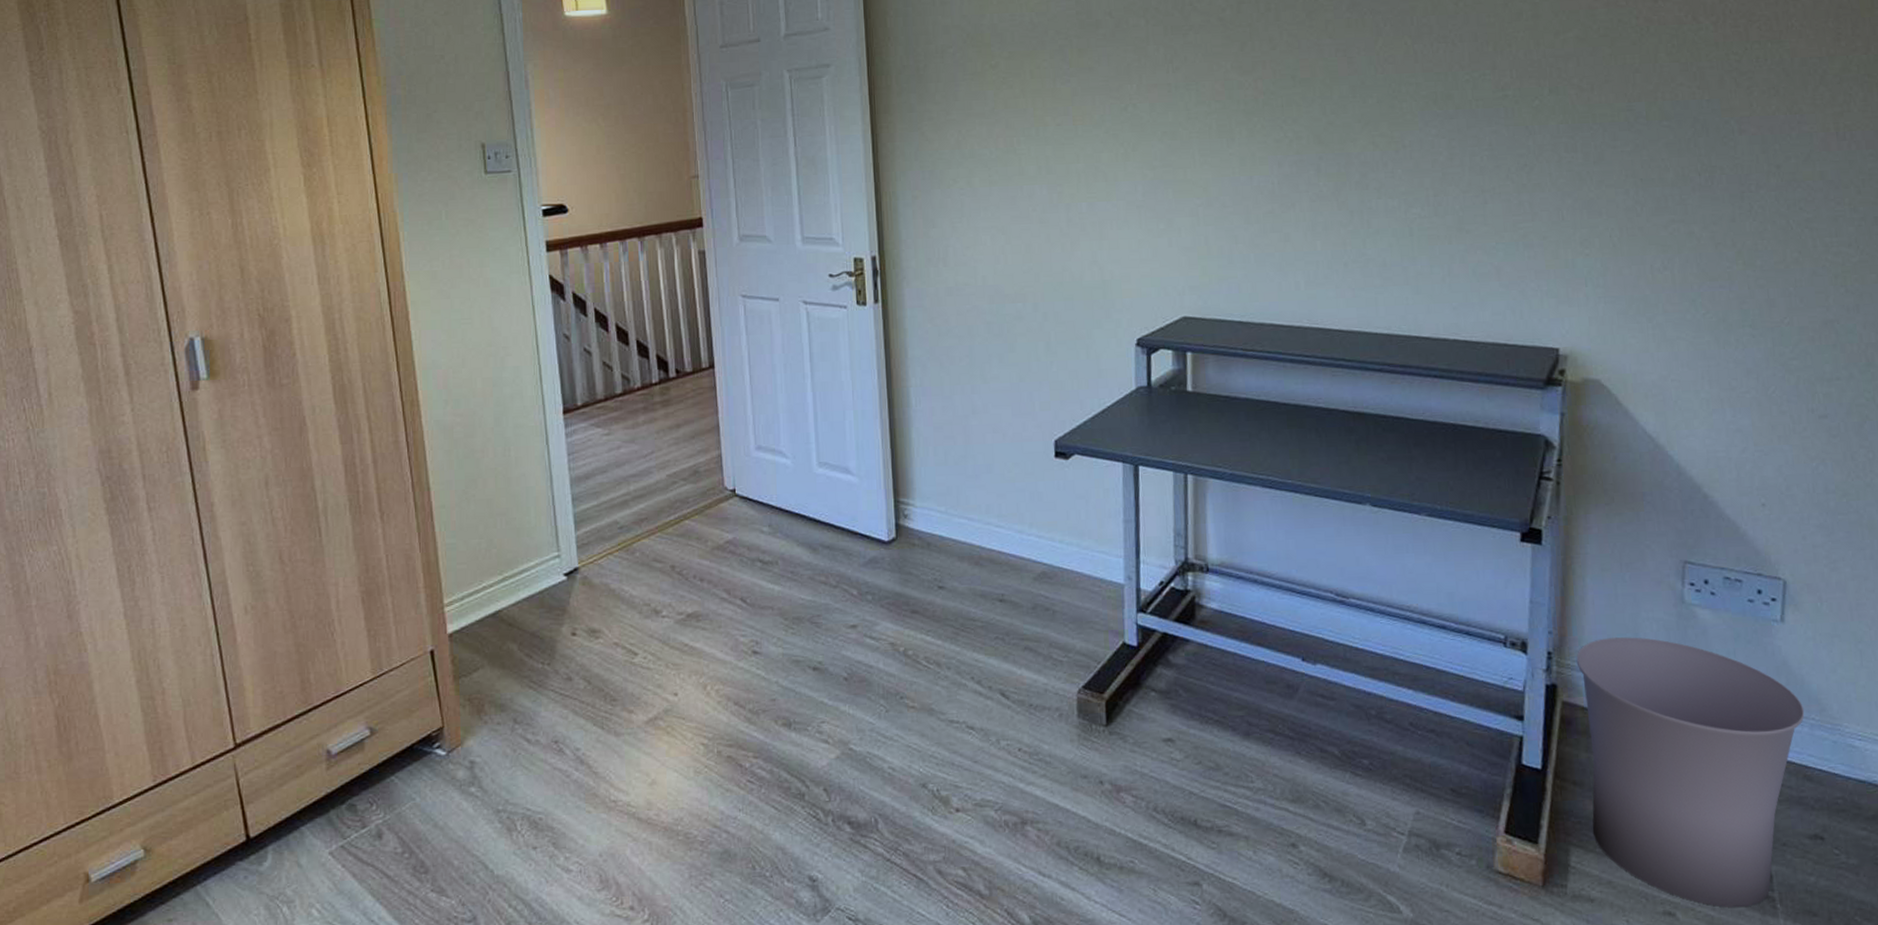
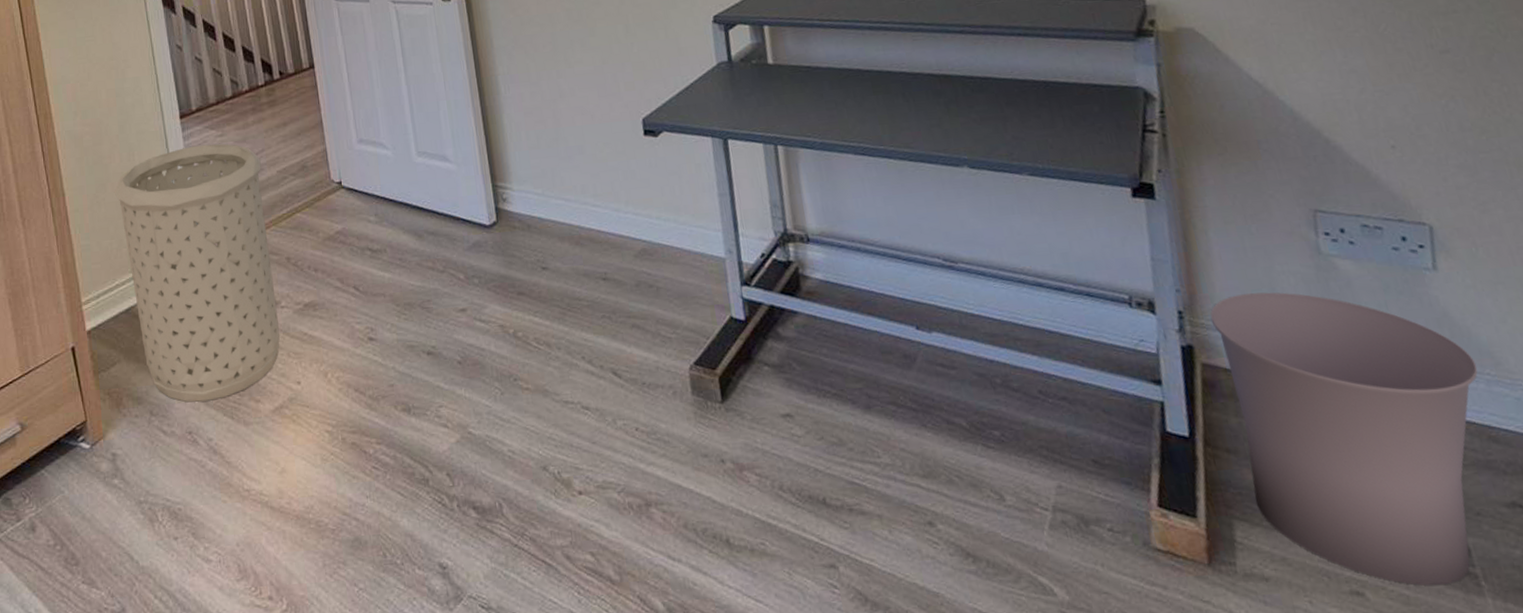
laundry basket: none [485,443,659,711] -> present [114,144,281,402]

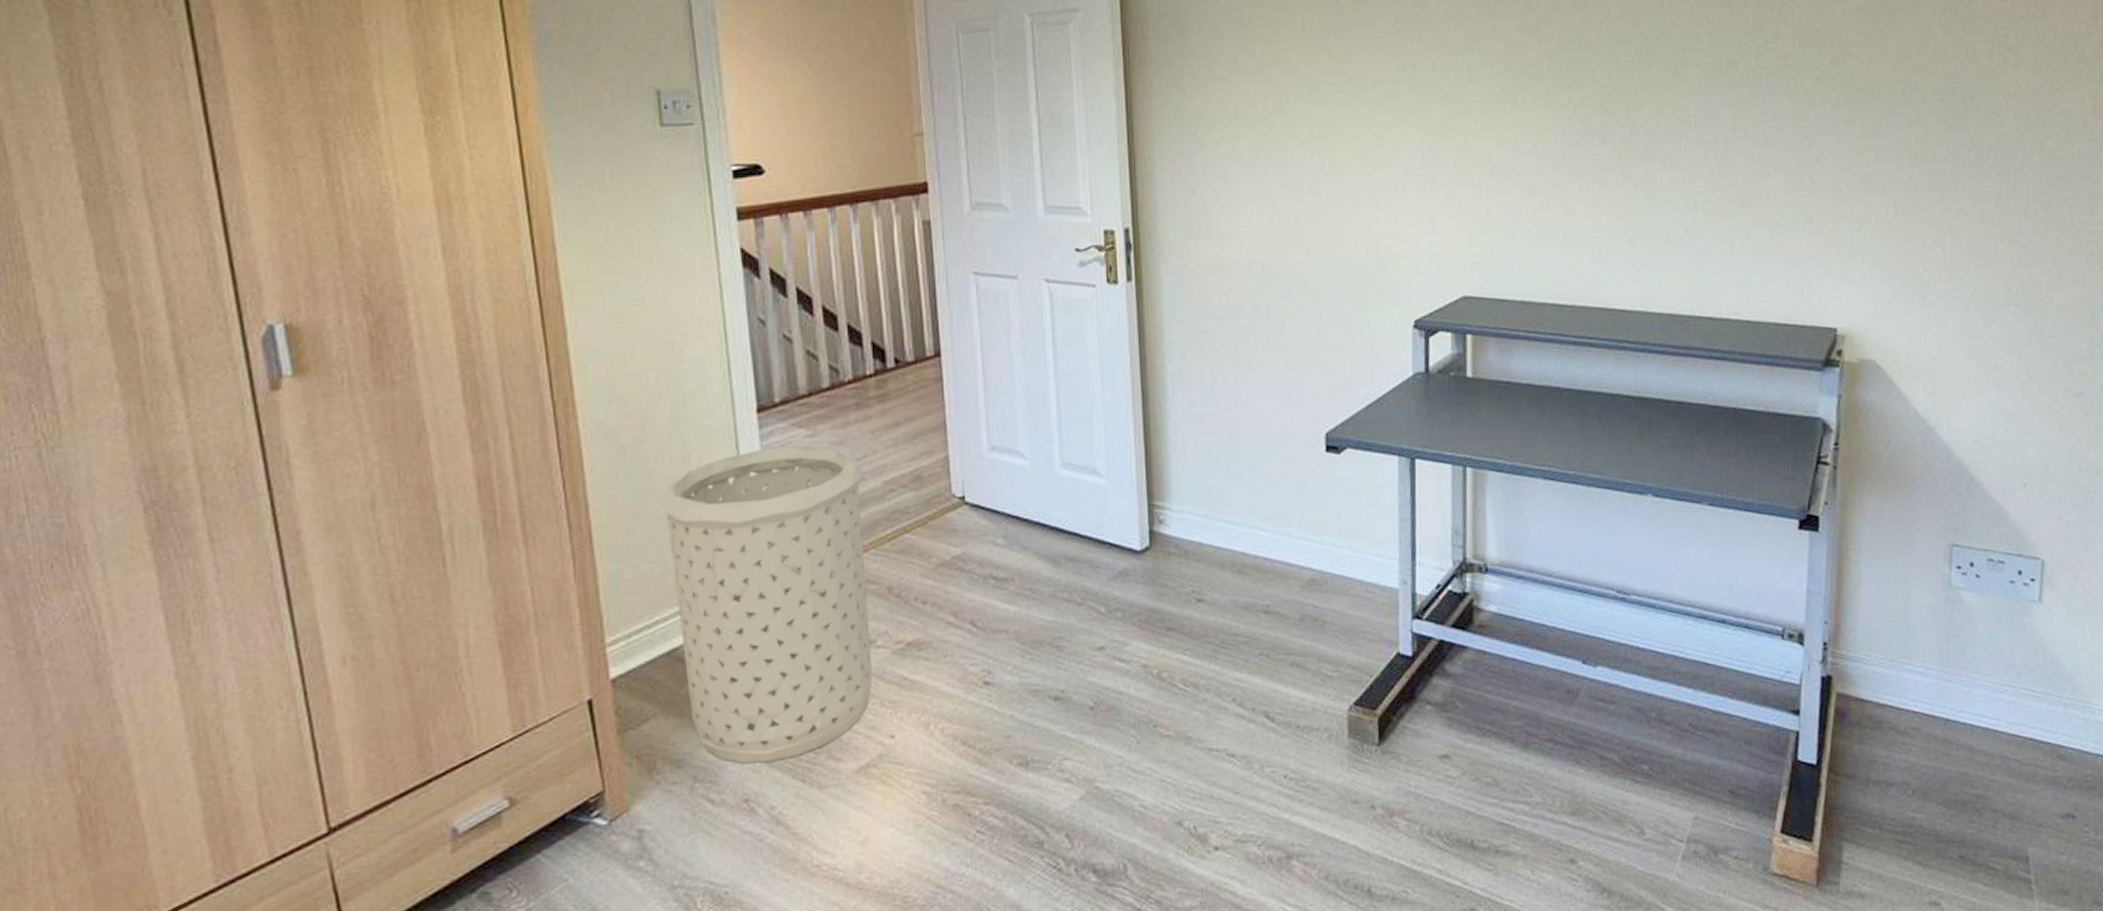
waste bin: present [1210,292,1478,586] -> none [1850,623,2060,893]

